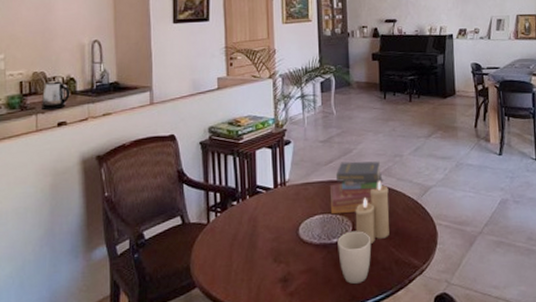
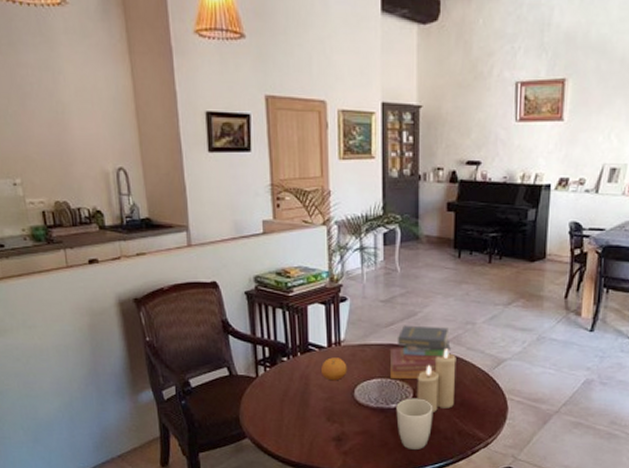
kettle: present [42,80,70,111] -> none [67,212,99,246]
fruit: none [268,197,292,221] -> present [321,357,347,381]

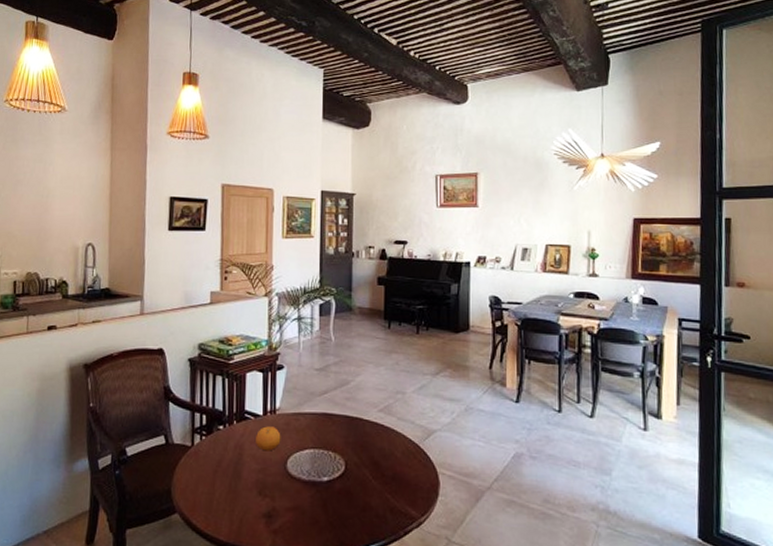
books: present [389,325,451,380] -> none [322,394,382,451]
cup: present [396,398,434,449] -> none [328,471,365,529]
candle: present [416,349,456,412] -> none [348,419,388,487]

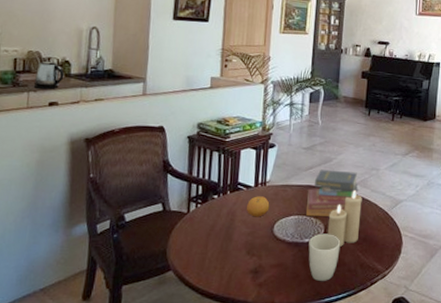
kettle: none [33,282,62,313] -> present [34,61,65,90]
books: none [322,394,382,451] -> present [306,169,358,217]
cup: none [328,471,365,529] -> present [308,233,341,281]
candle: none [348,419,388,487] -> present [327,190,362,247]

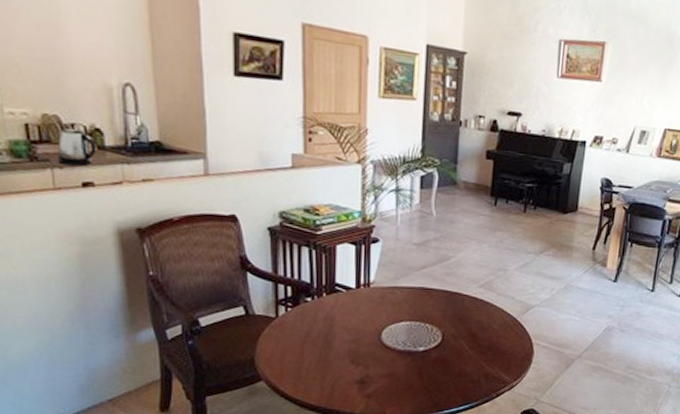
fruit: present [247,196,270,217] -> none [348,299,376,323]
books: present [306,169,358,217] -> none [420,269,482,323]
cup: present [308,233,341,281] -> none [423,341,462,392]
candle: present [327,190,362,247] -> none [445,294,487,356]

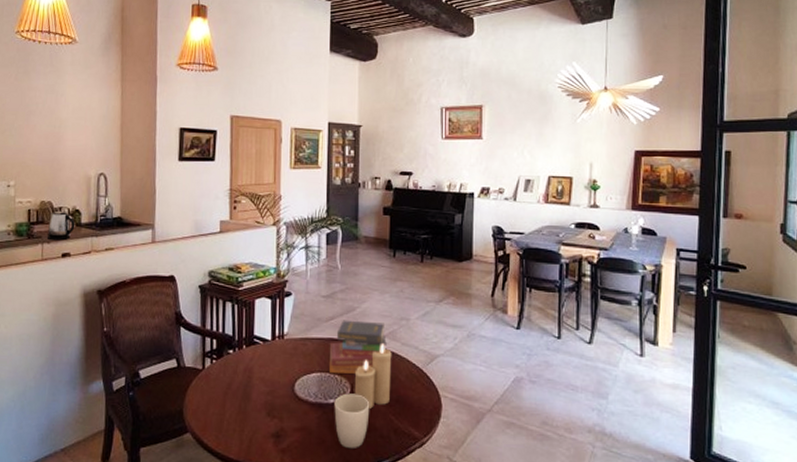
books: none [420,269,482,323] -> present [329,320,387,374]
cup: none [423,341,462,392] -> present [334,393,370,448]
candle: none [445,294,487,356] -> present [354,344,392,409]

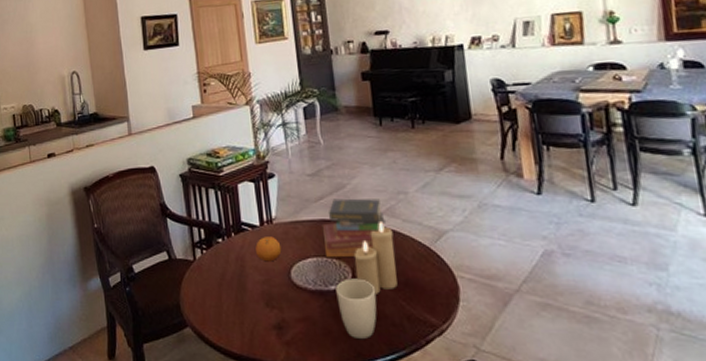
kettle: present [48,210,75,241] -> none [32,112,56,142]
fruit: none [264,351,289,375] -> present [255,236,282,262]

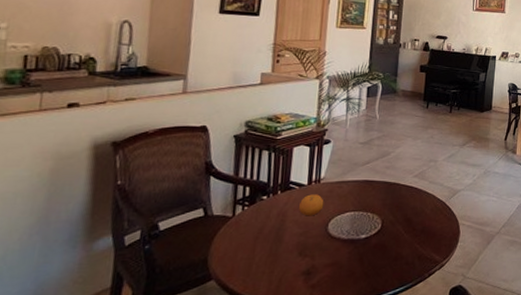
books: present [321,198,386,258] -> none [363,163,416,212]
cup: present [335,278,377,339] -> none [364,228,399,277]
candle: present [353,222,398,294] -> none [384,183,420,240]

